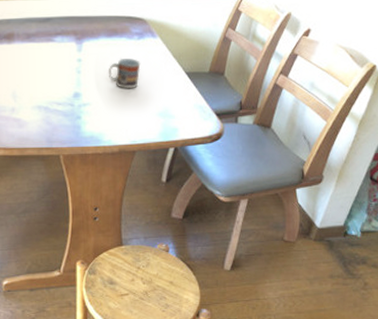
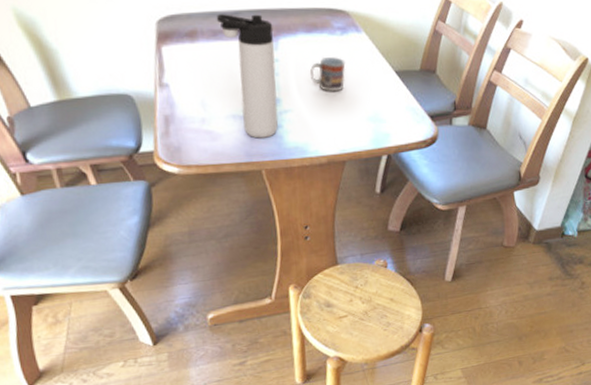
thermos bottle: none [31,20,79,127] -> present [216,14,278,139]

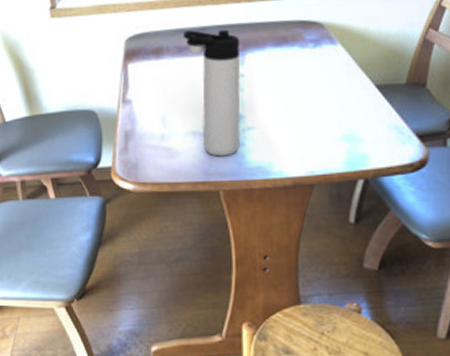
cup: present [310,56,346,92] -> none [278,70,318,108]

